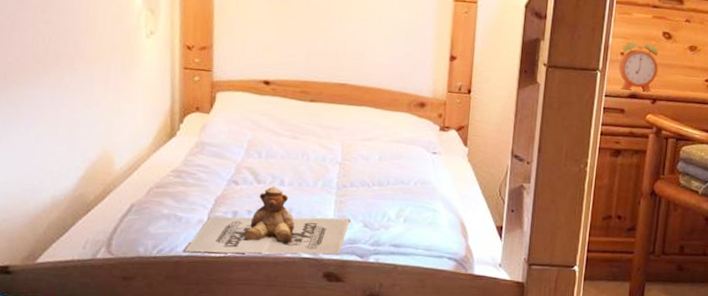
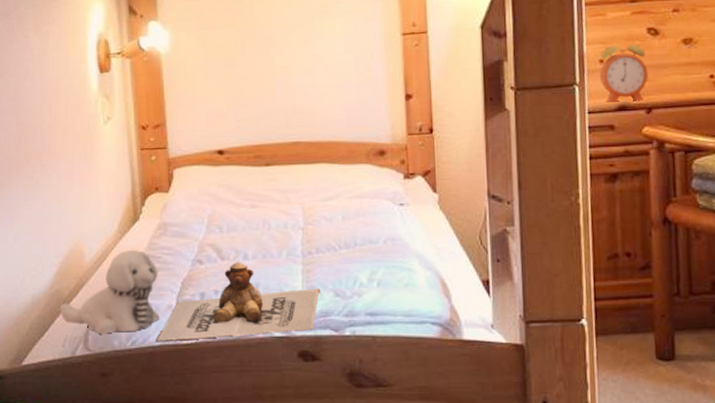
plush toy: none [82,163,192,241] -> present [59,249,160,334]

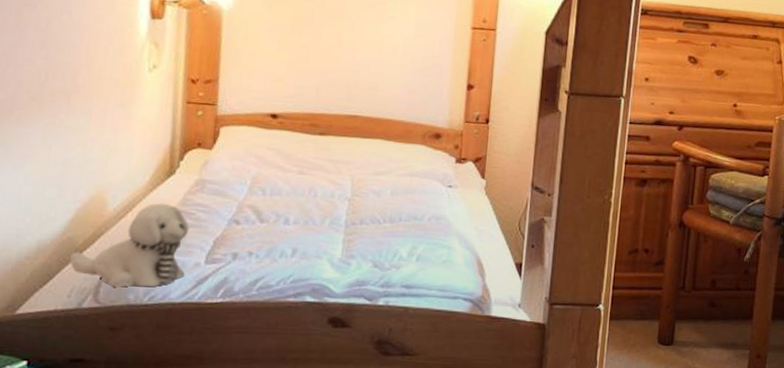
teddy bear: present [155,262,321,342] -> none [176,226,360,300]
alarm clock: present [599,35,649,102] -> none [643,59,685,119]

